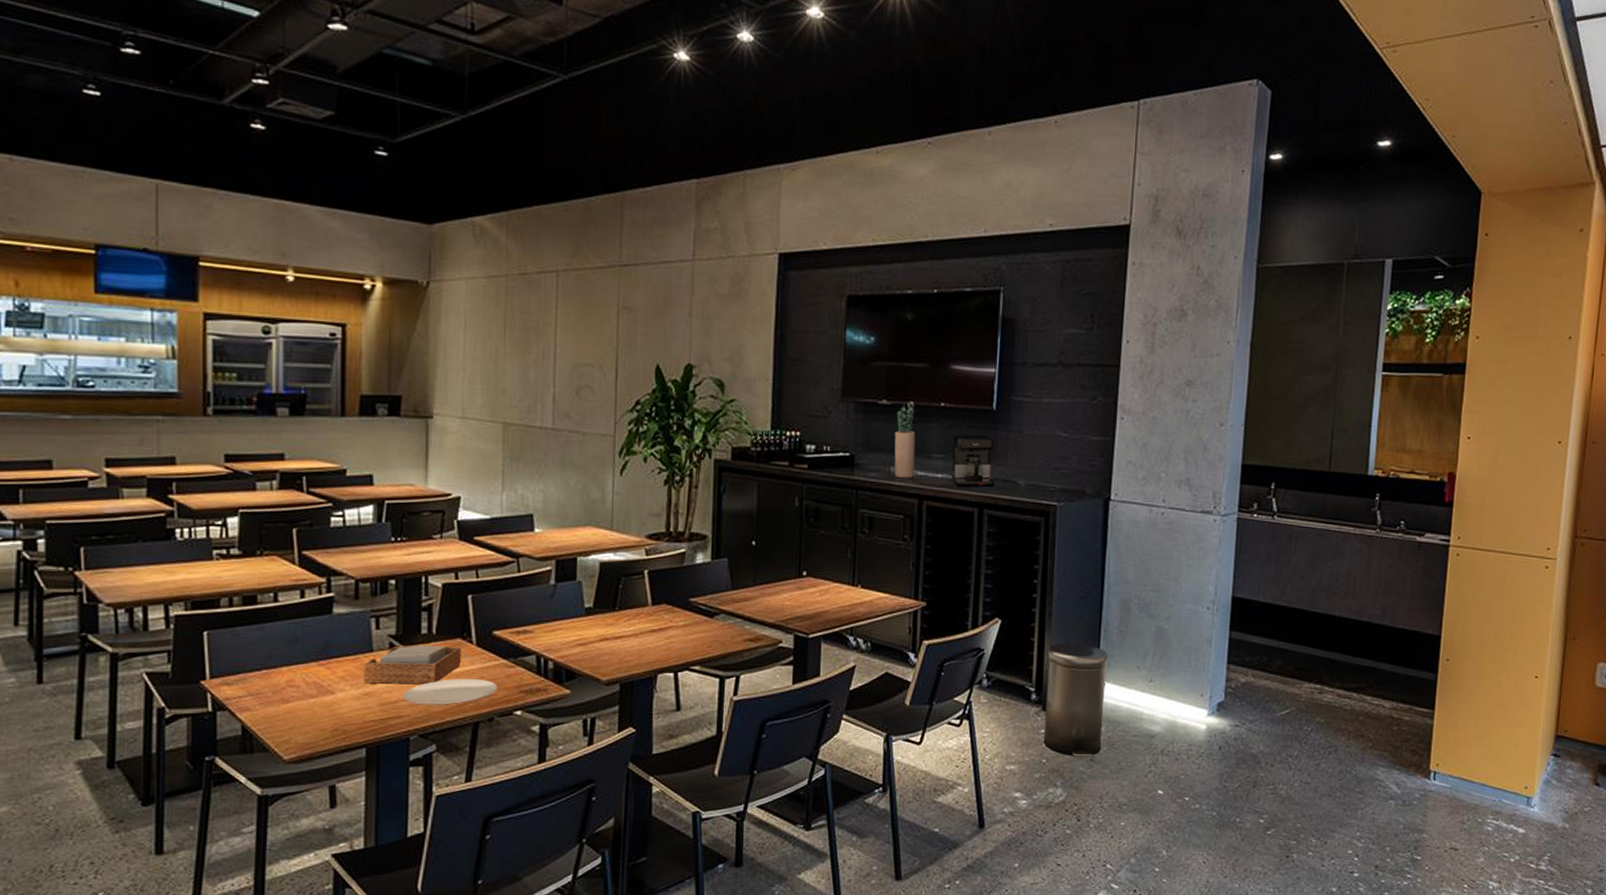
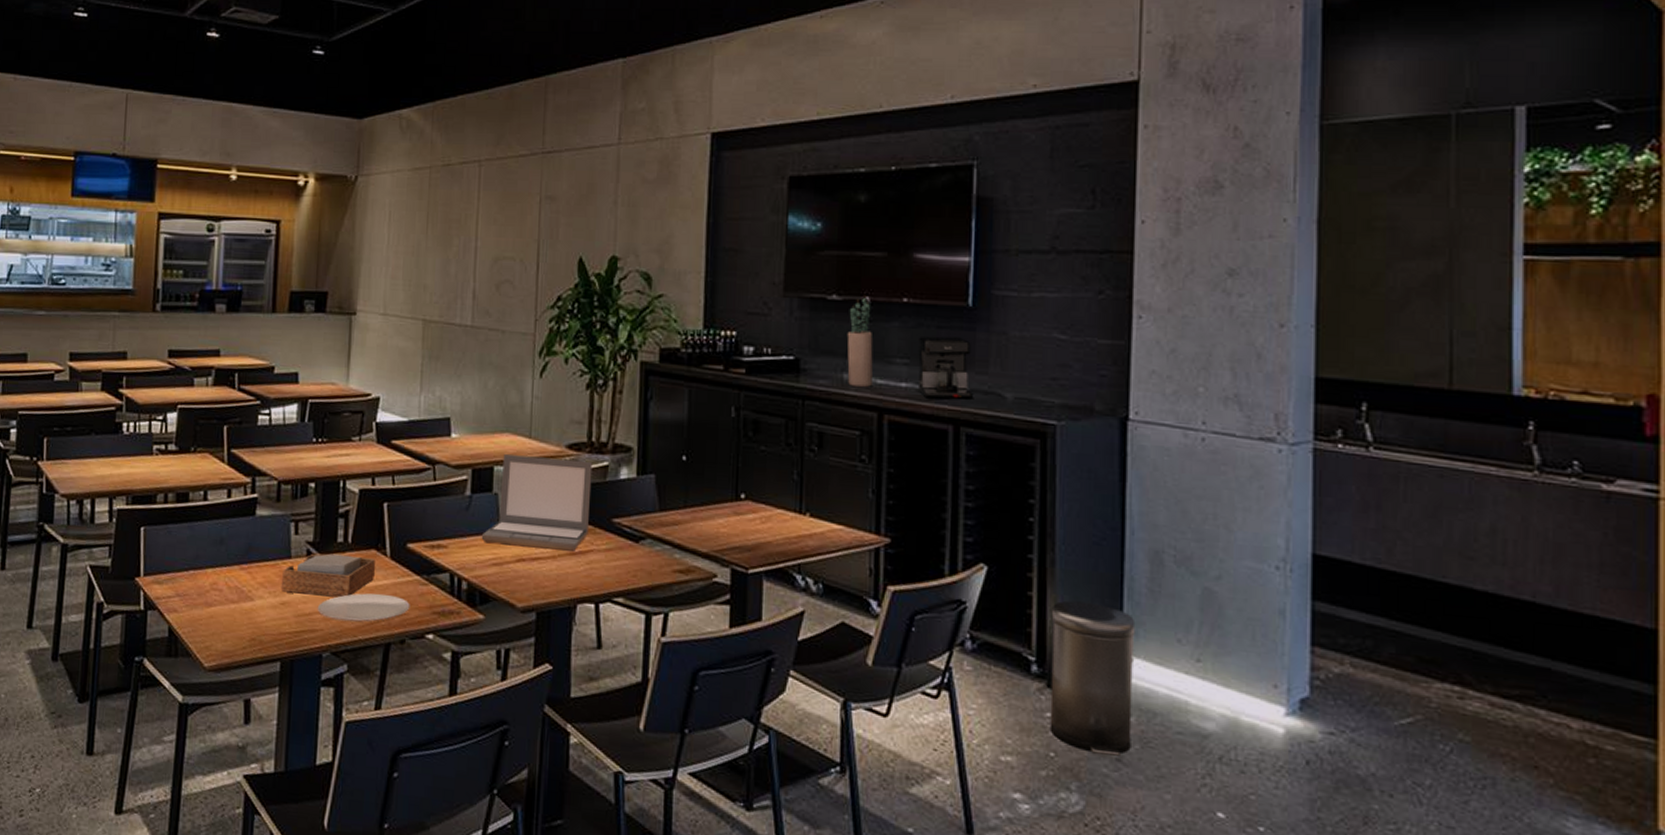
laptop: none [566,546,671,629] -> present [481,454,593,551]

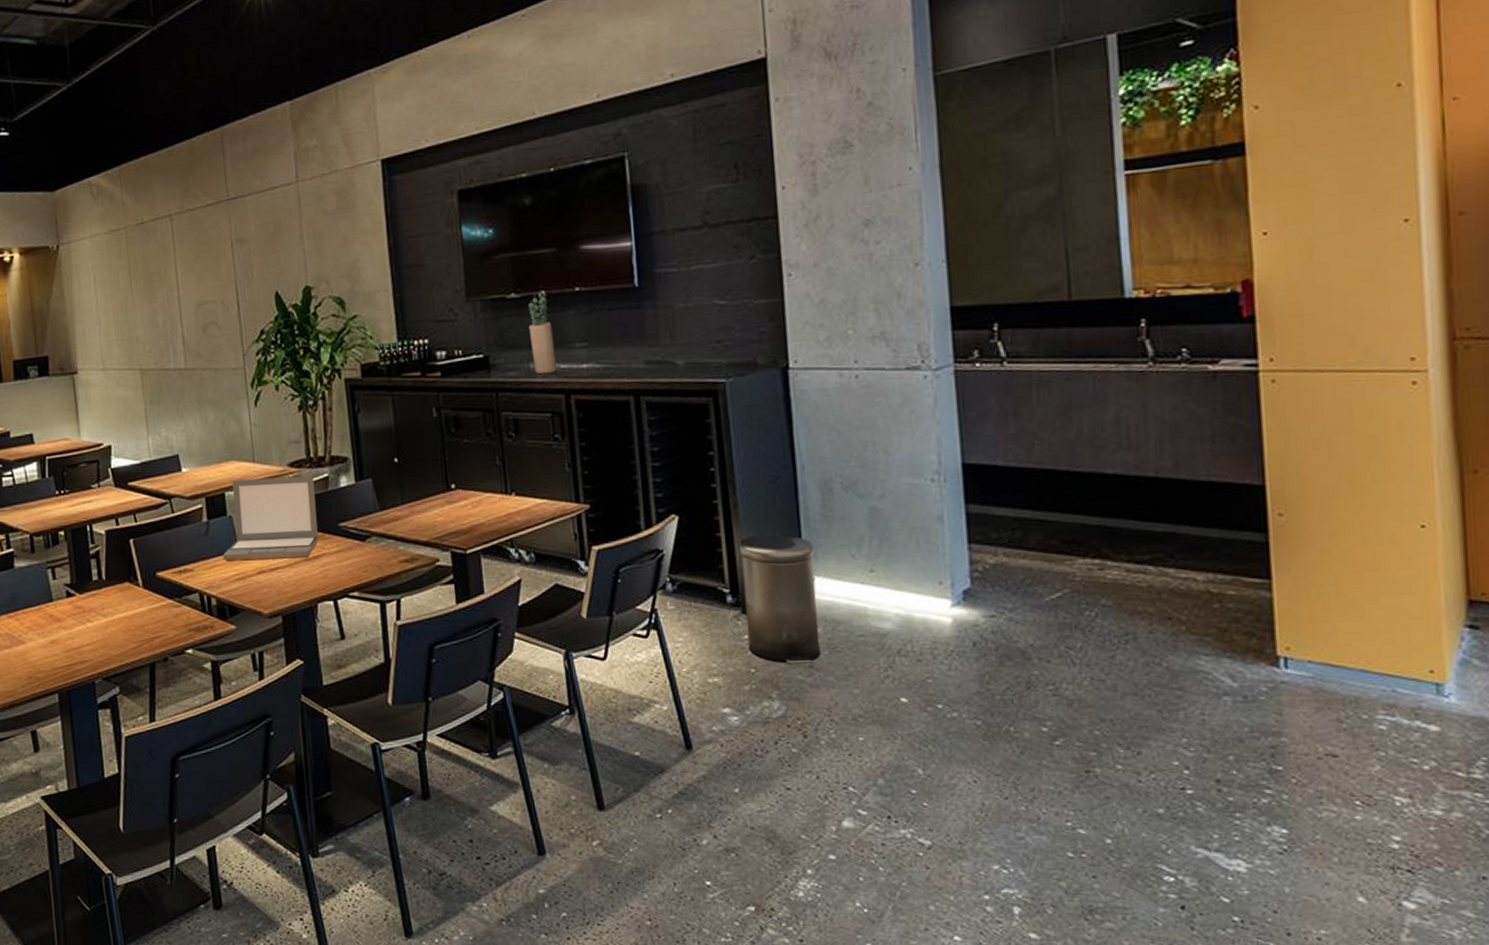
napkin holder: present [280,553,376,598] -> none [47,590,132,632]
plate: present [317,593,410,623] -> none [83,620,168,650]
coffee maker: present [918,336,973,401] -> none [593,316,648,376]

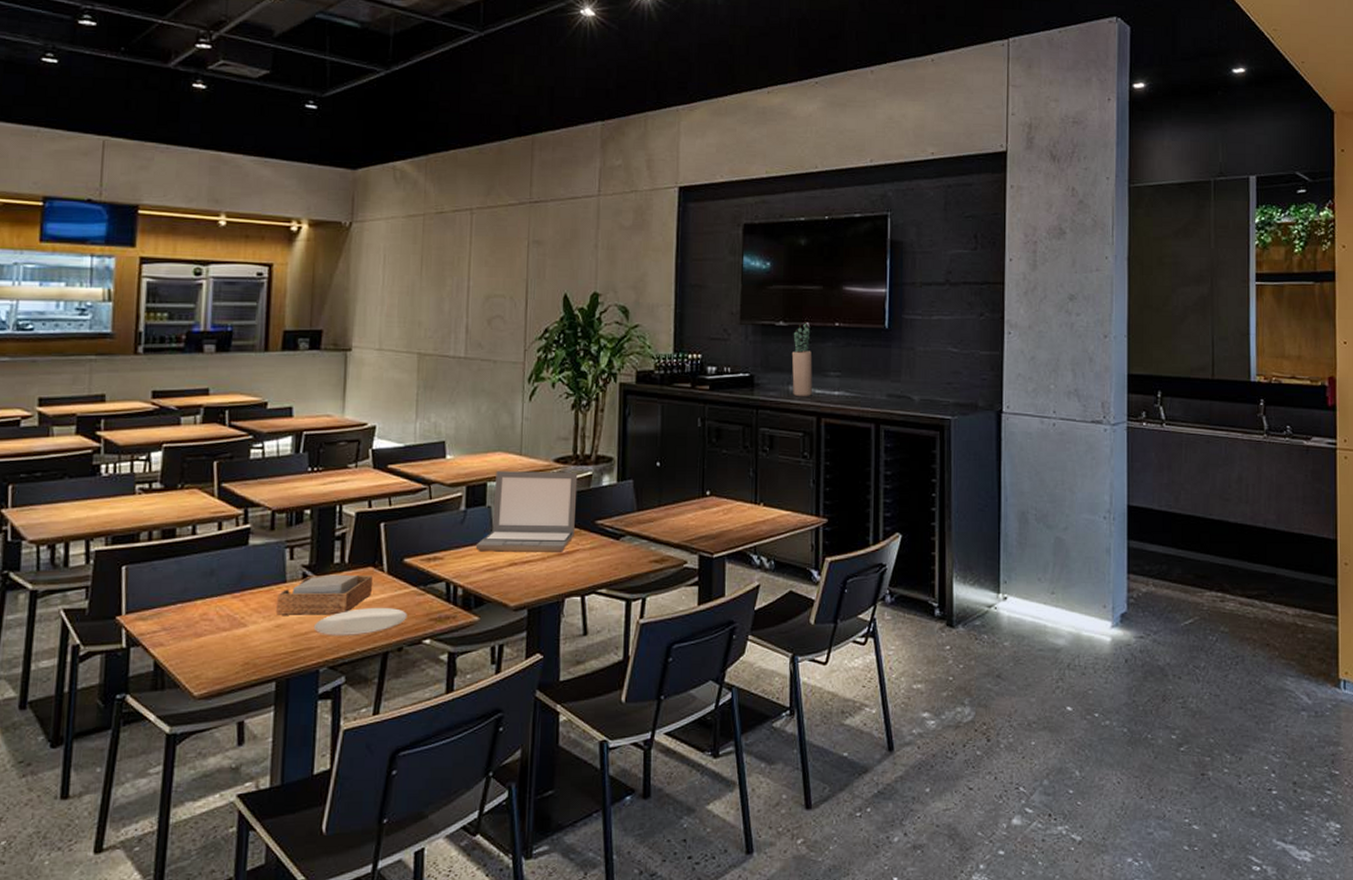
napkin holder: none [47,590,132,632] -> present [275,574,373,615]
plate: none [83,620,168,650] -> present [313,607,407,637]
pedal bin: present [738,534,821,664] -> none [949,556,1009,673]

